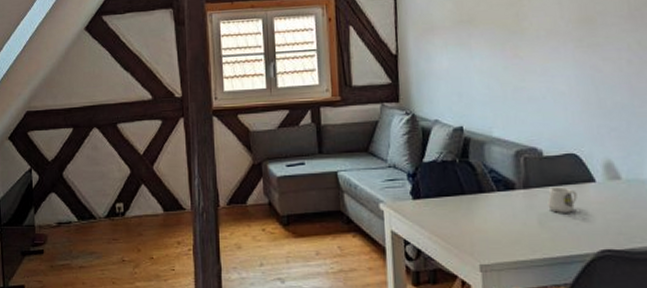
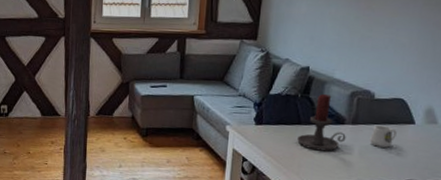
candle holder: none [464,157,520,224] -> present [297,94,346,152]

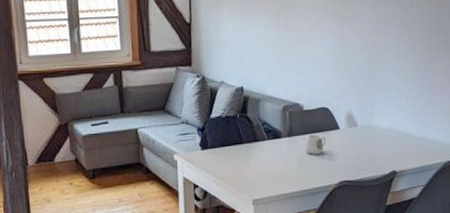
candle holder: present [297,94,346,152] -> none [242,112,284,167]

